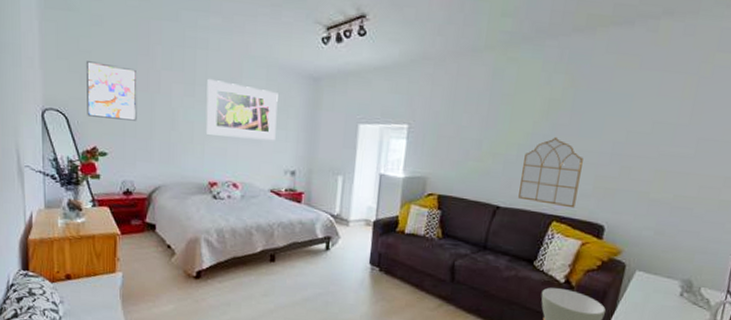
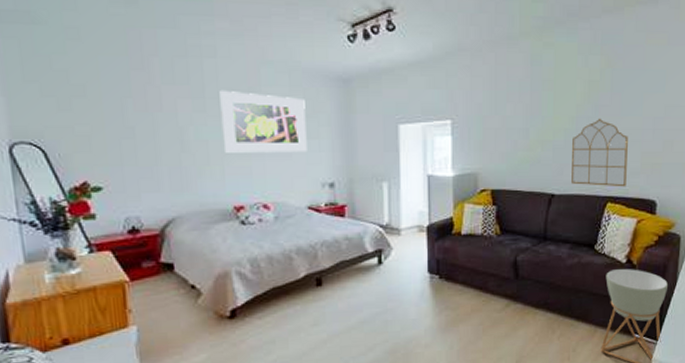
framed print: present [85,61,137,121] -> none [62,82,137,147]

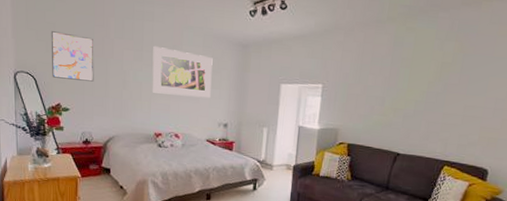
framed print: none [62,82,137,147] -> present [50,31,94,82]
mirror: present [571,118,628,187] -> none [415,94,471,155]

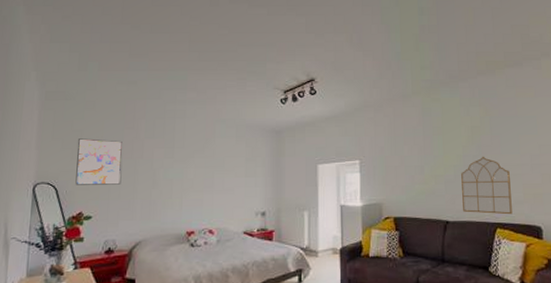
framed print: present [152,45,213,98] -> none [184,141,247,189]
mirror: none [415,94,471,155] -> present [461,156,512,215]

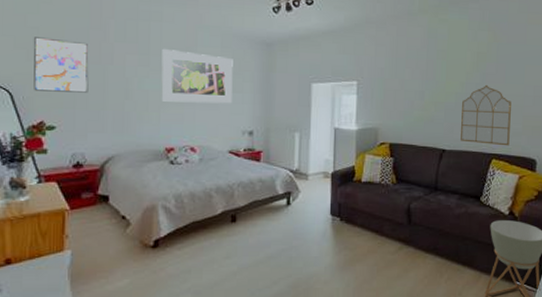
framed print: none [184,141,247,189] -> present [161,48,233,104]

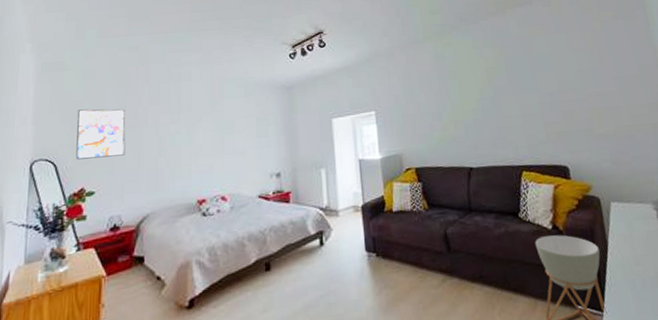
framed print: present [161,48,233,104] -> none [191,104,258,155]
mirror: present [461,84,511,146] -> none [480,97,537,157]

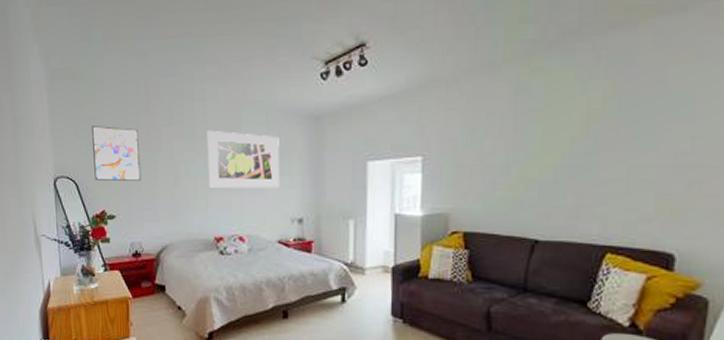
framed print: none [191,104,258,155] -> present [207,129,279,188]

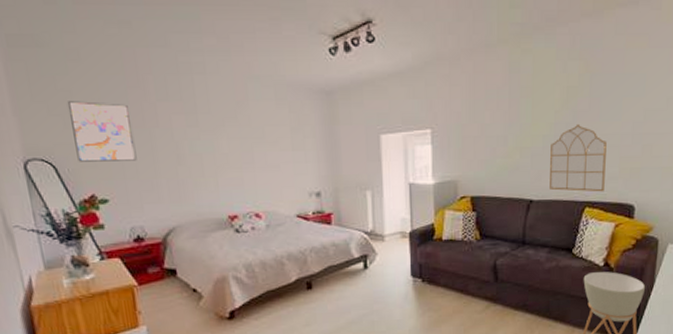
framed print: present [207,129,279,188] -> none [210,105,294,165]
mirror: none [560,153,638,236] -> present [550,123,607,192]

